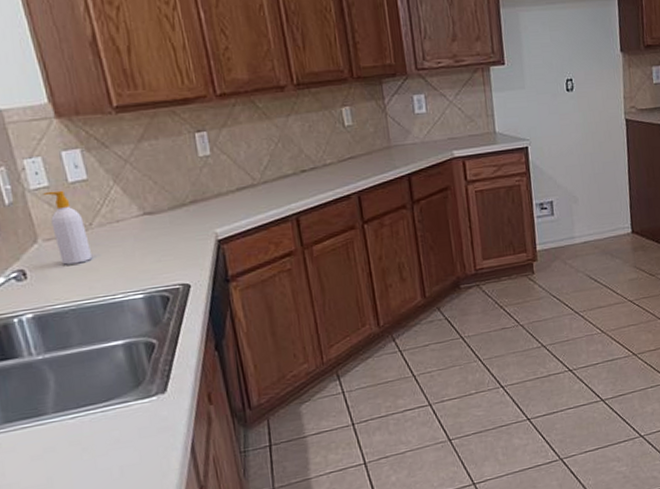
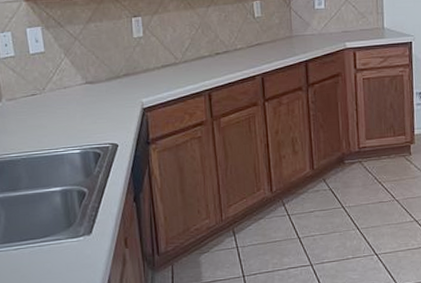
soap bottle: present [43,190,93,265] -> none [10,60,43,121]

